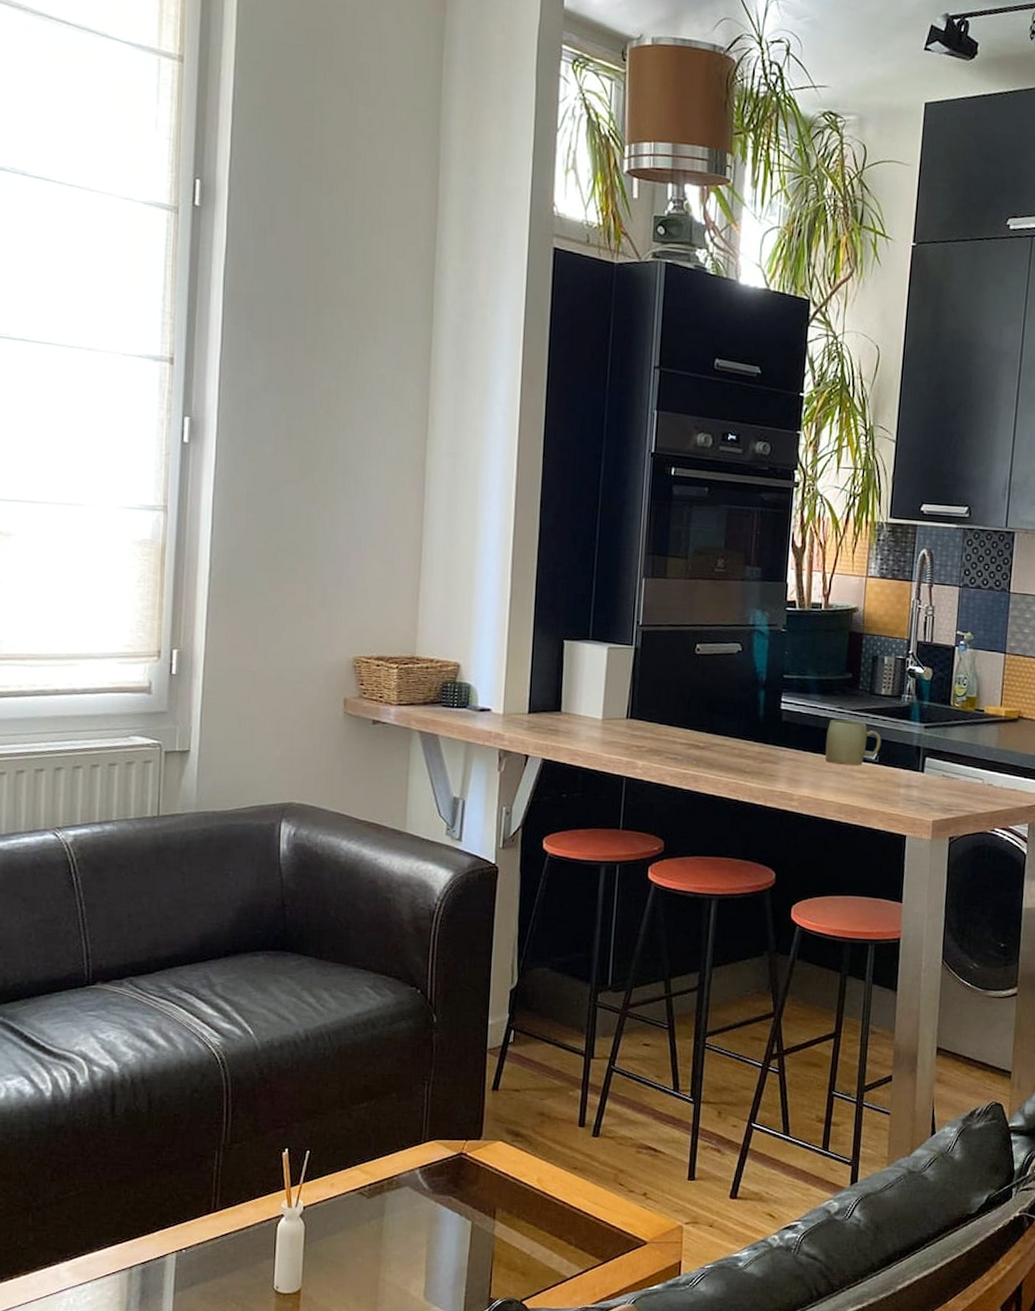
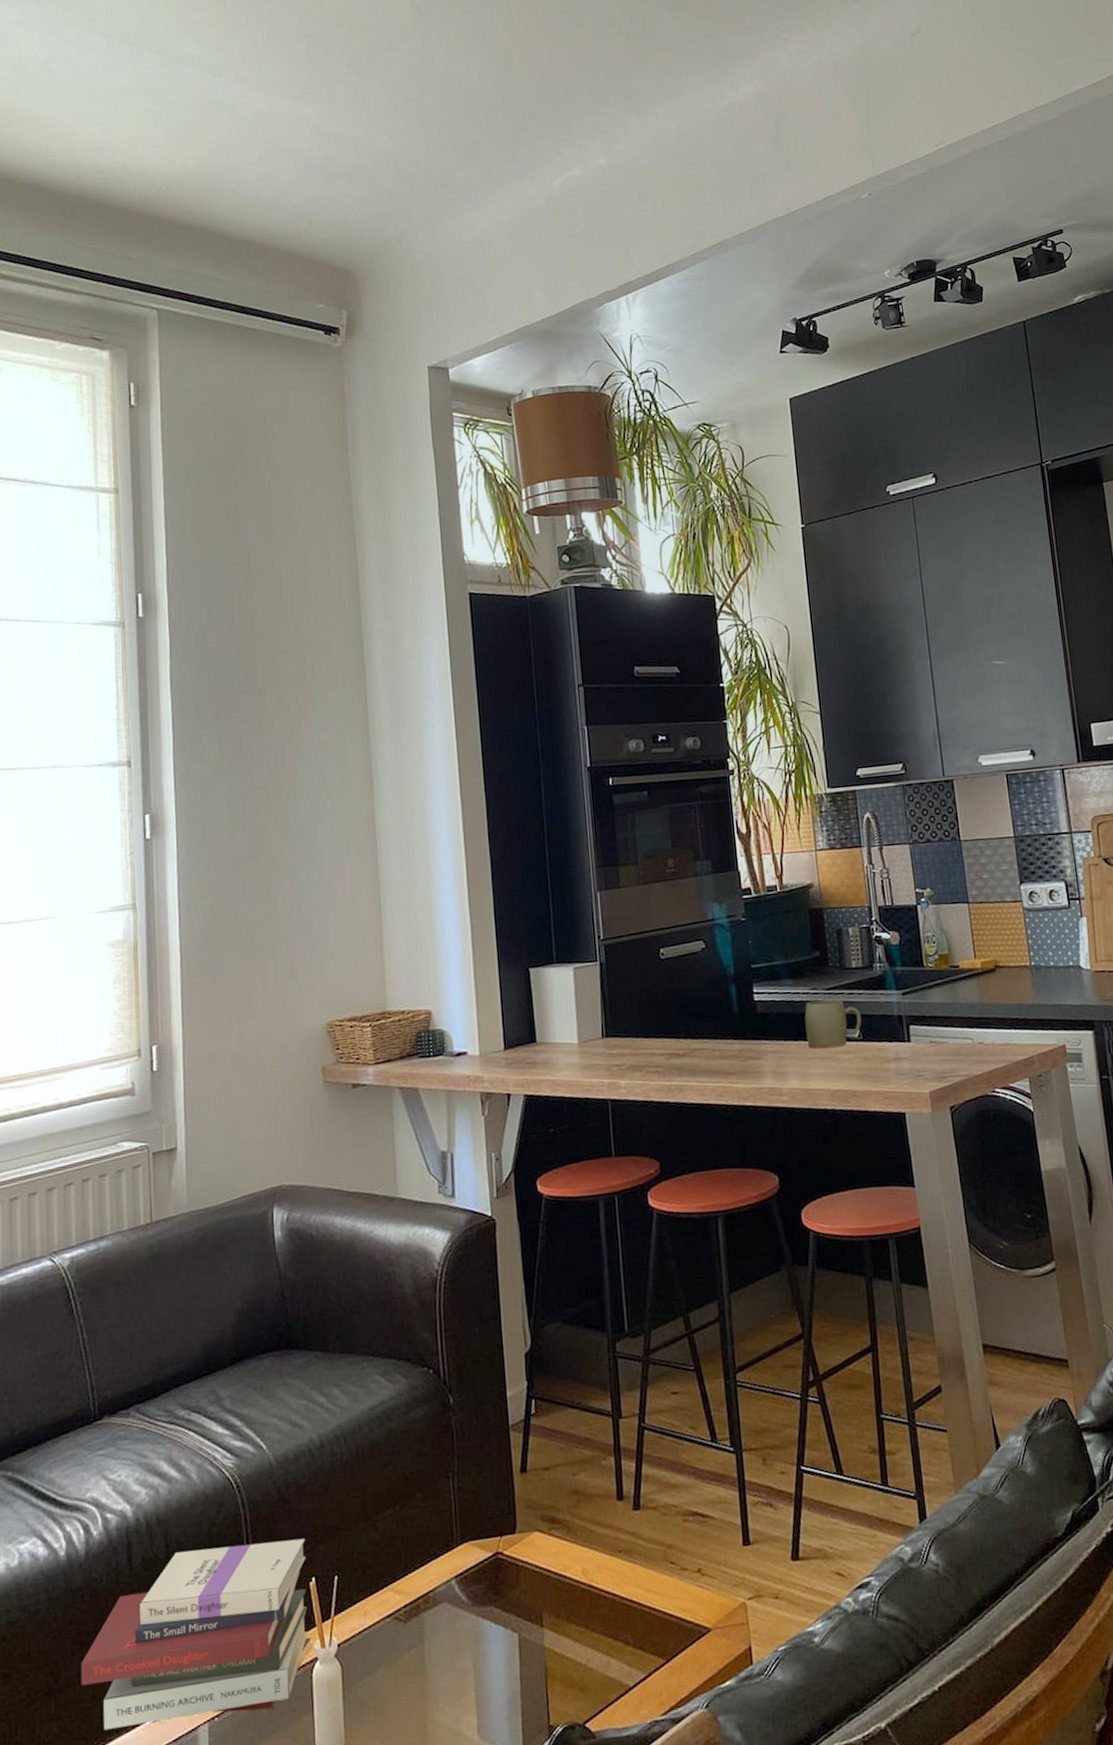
books: none [58,1109,283,1250] -> present [80,1538,312,1731]

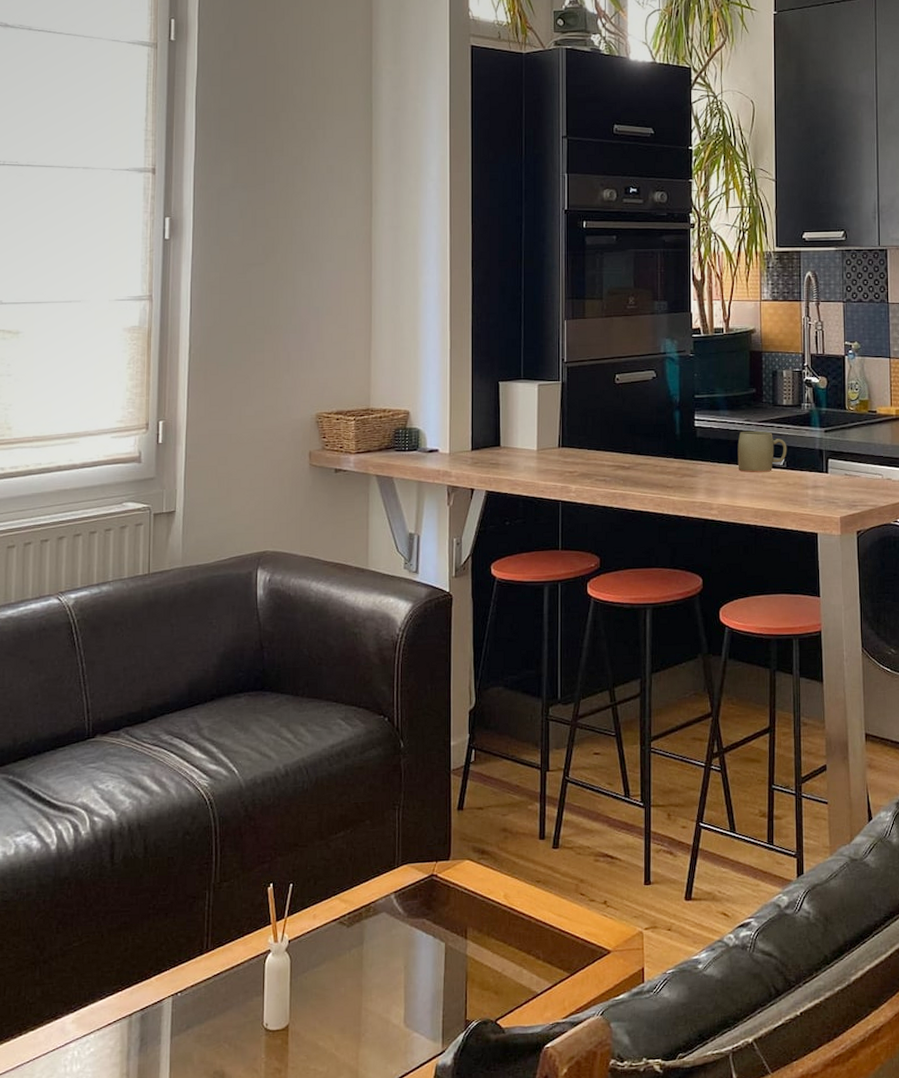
books: present [80,1538,312,1731] -> none [63,850,267,997]

